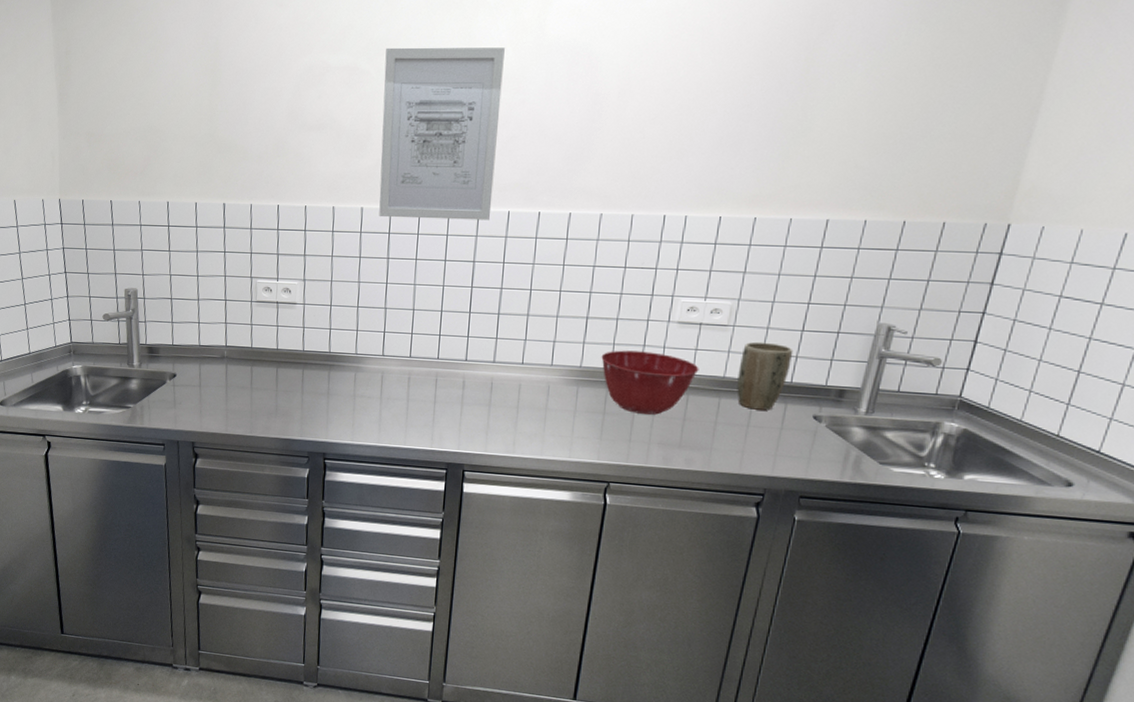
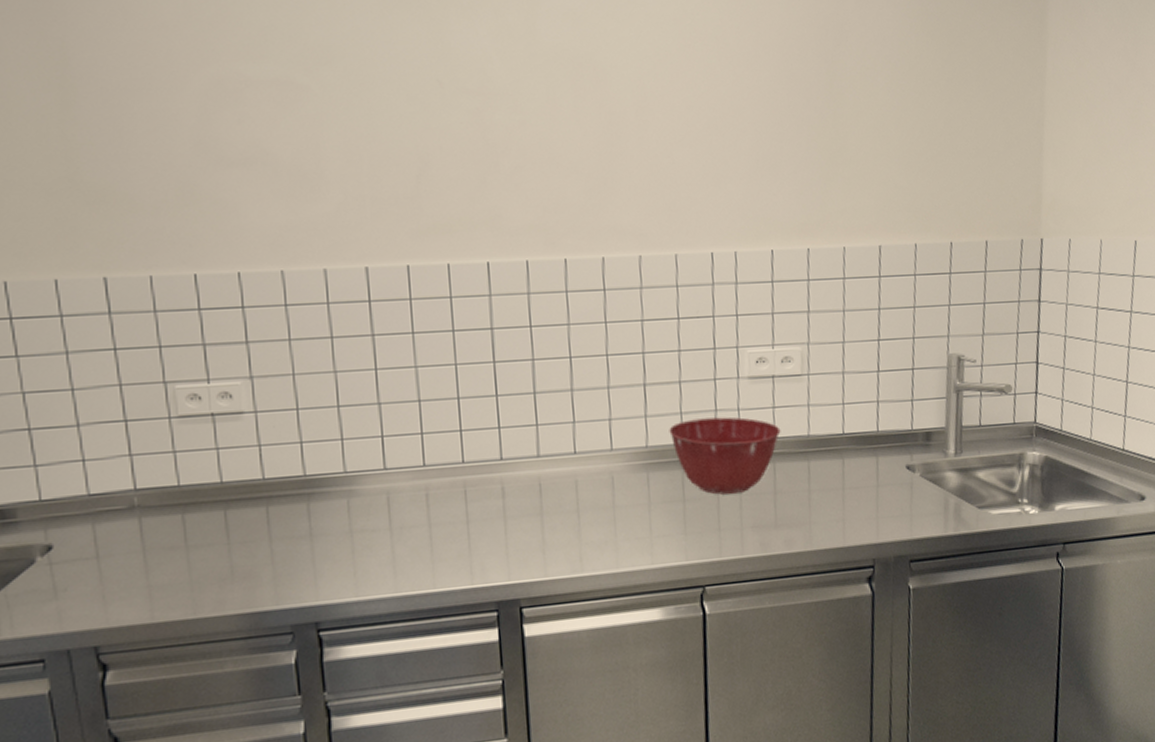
wall art: present [379,47,505,221] -> none [329,55,505,280]
plant pot: present [737,341,794,411] -> none [822,388,874,469]

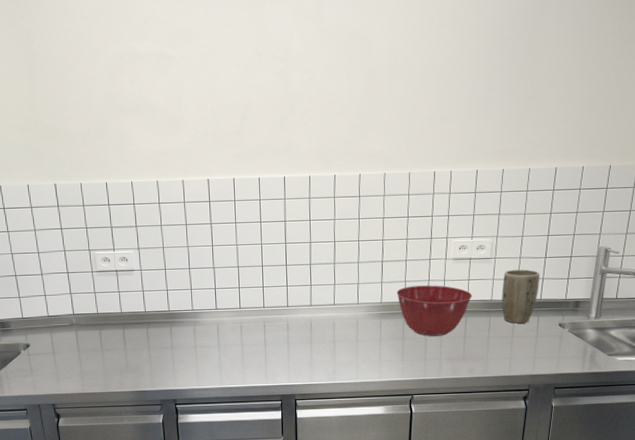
plant pot: none [822,388,874,469] -> present [502,269,540,324]

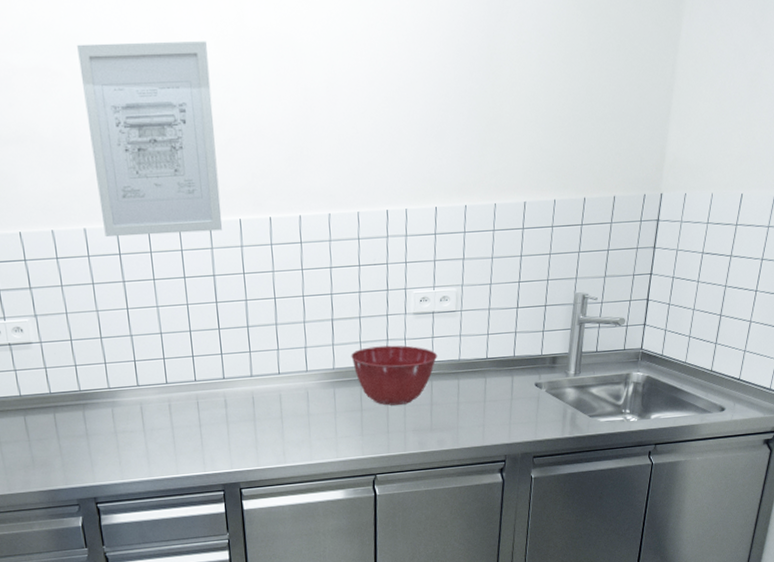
wall art: none [188,33,295,188] -> present [77,41,223,237]
plant pot: present [502,269,540,324] -> none [470,322,513,386]

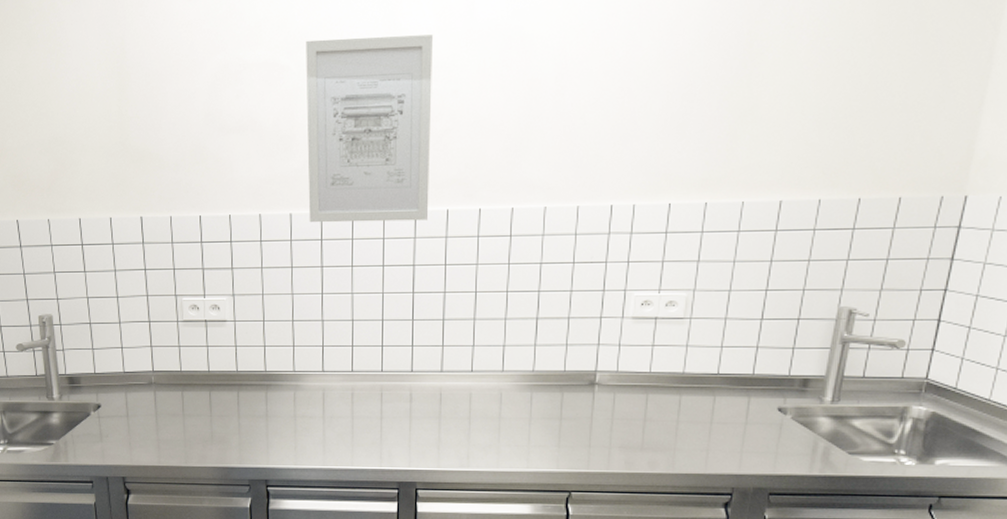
mixing bowl: present [351,345,438,406] -> none [554,351,657,417]

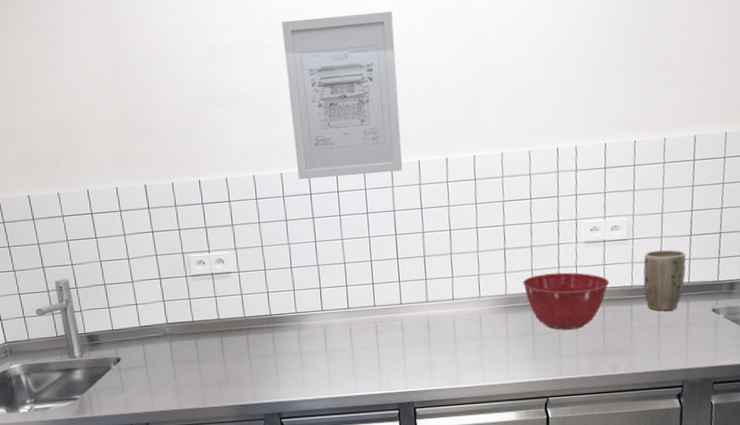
mixing bowl: none [554,351,657,417] -> present [522,272,610,330]
plant pot: none [698,333,754,405] -> present [643,249,687,311]

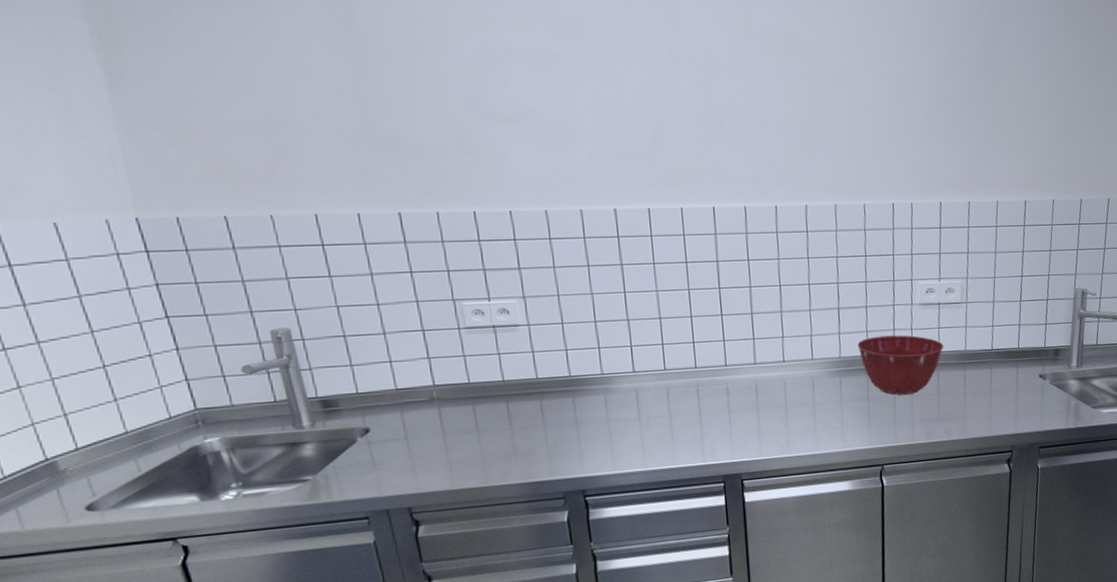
wall art: present [282,11,403,179] -> none [579,28,727,219]
plant pot: present [643,249,687,311] -> none [976,314,1017,377]

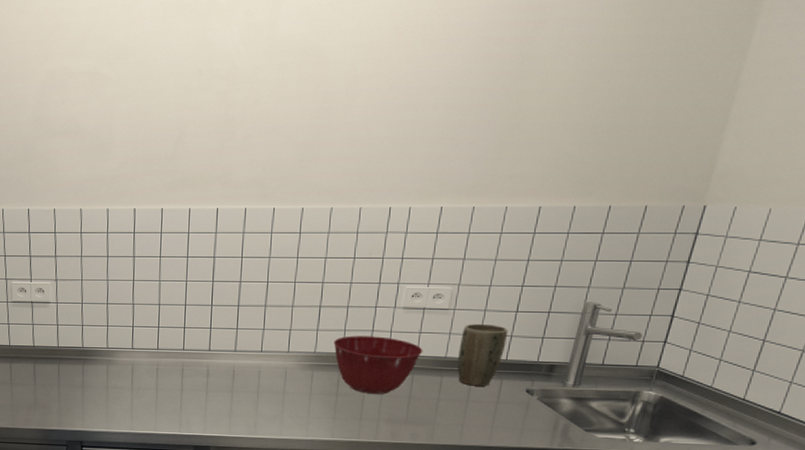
plant pot: none [976,314,1017,377] -> present [457,323,509,386]

